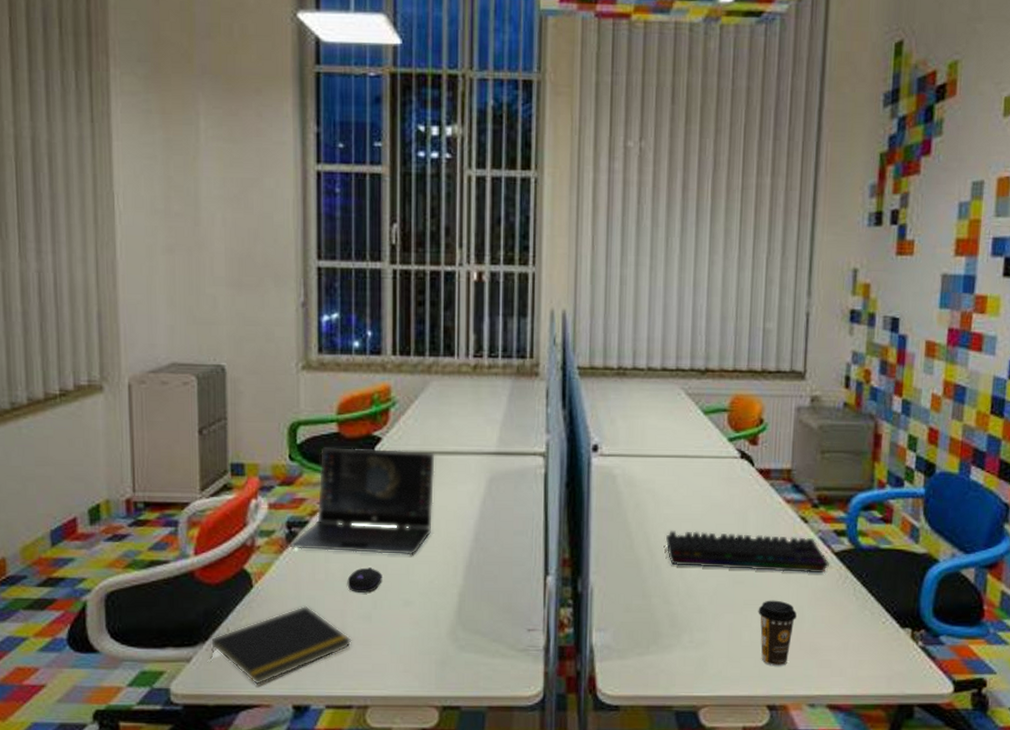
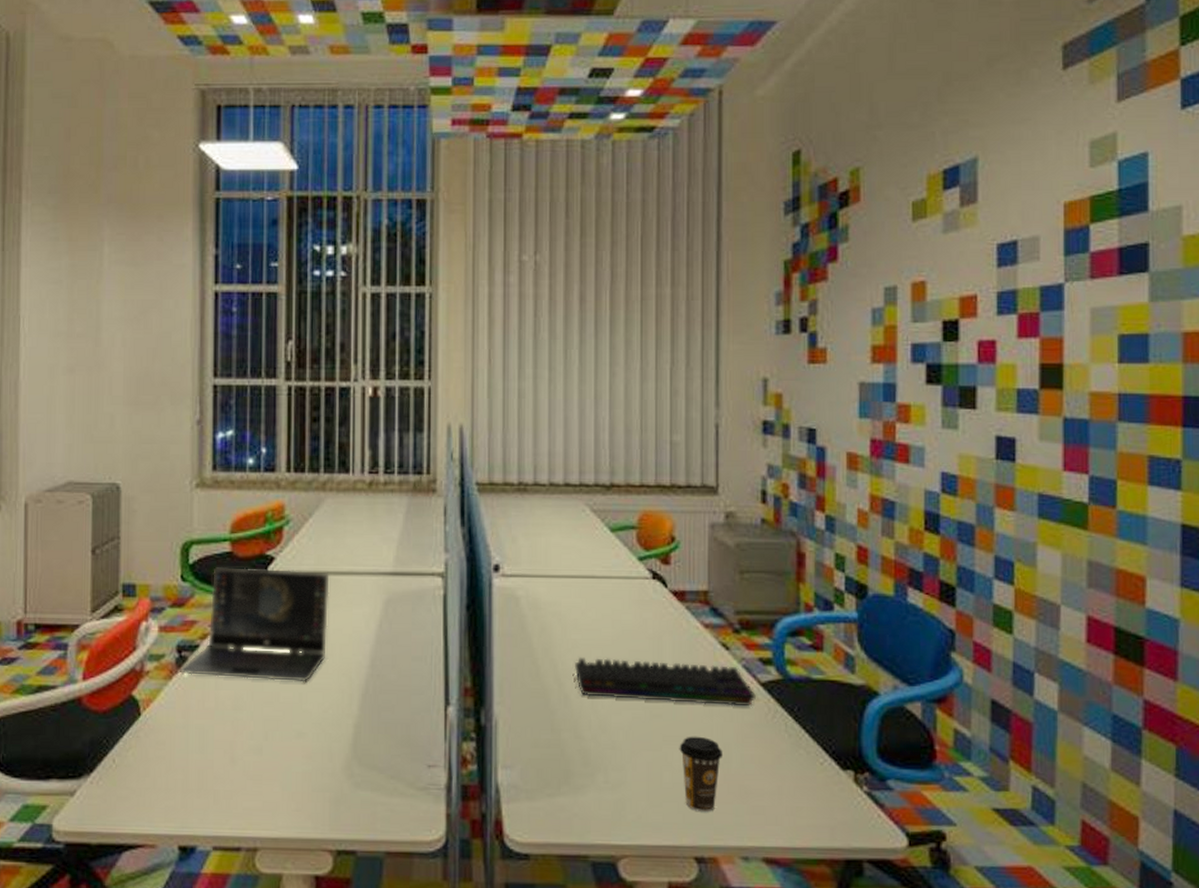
notepad: present [210,605,352,685] -> none [95,735,242,822]
computer mouse: present [347,567,382,593] -> none [238,695,274,722]

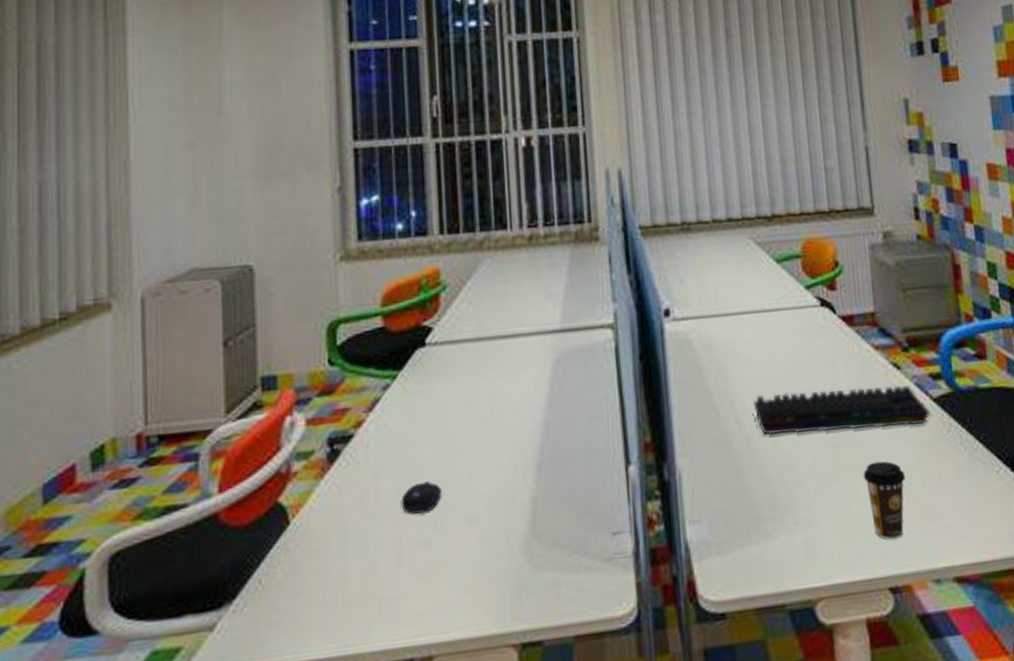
laptop: present [180,567,330,683] -> none [333,336,496,470]
computer mouse: none [238,695,274,722] -> present [401,481,442,514]

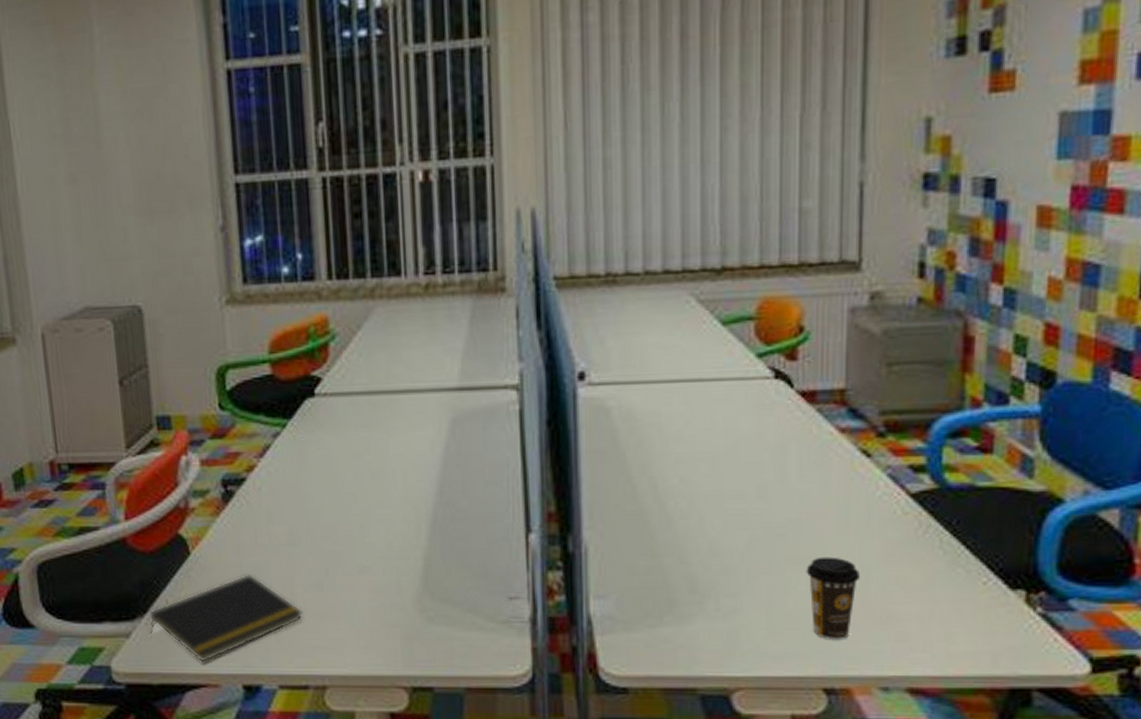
notepad: none [238,538,410,648] -> present [149,573,304,662]
computer mouse: present [401,481,442,514] -> none [293,529,334,558]
keyboard: present [753,385,930,435] -> none [677,473,904,522]

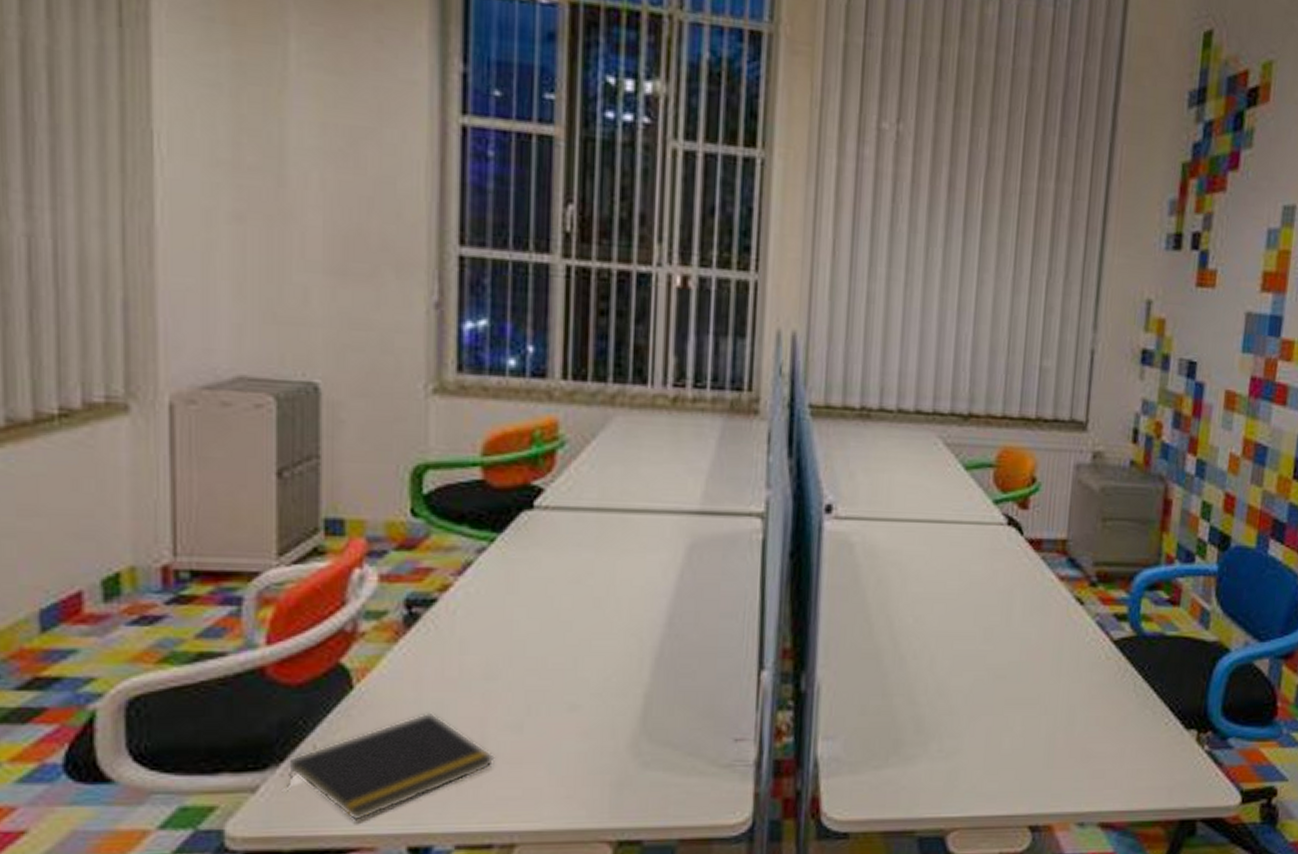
coffee cup: present [806,557,861,640] -> none [1021,698,1068,779]

